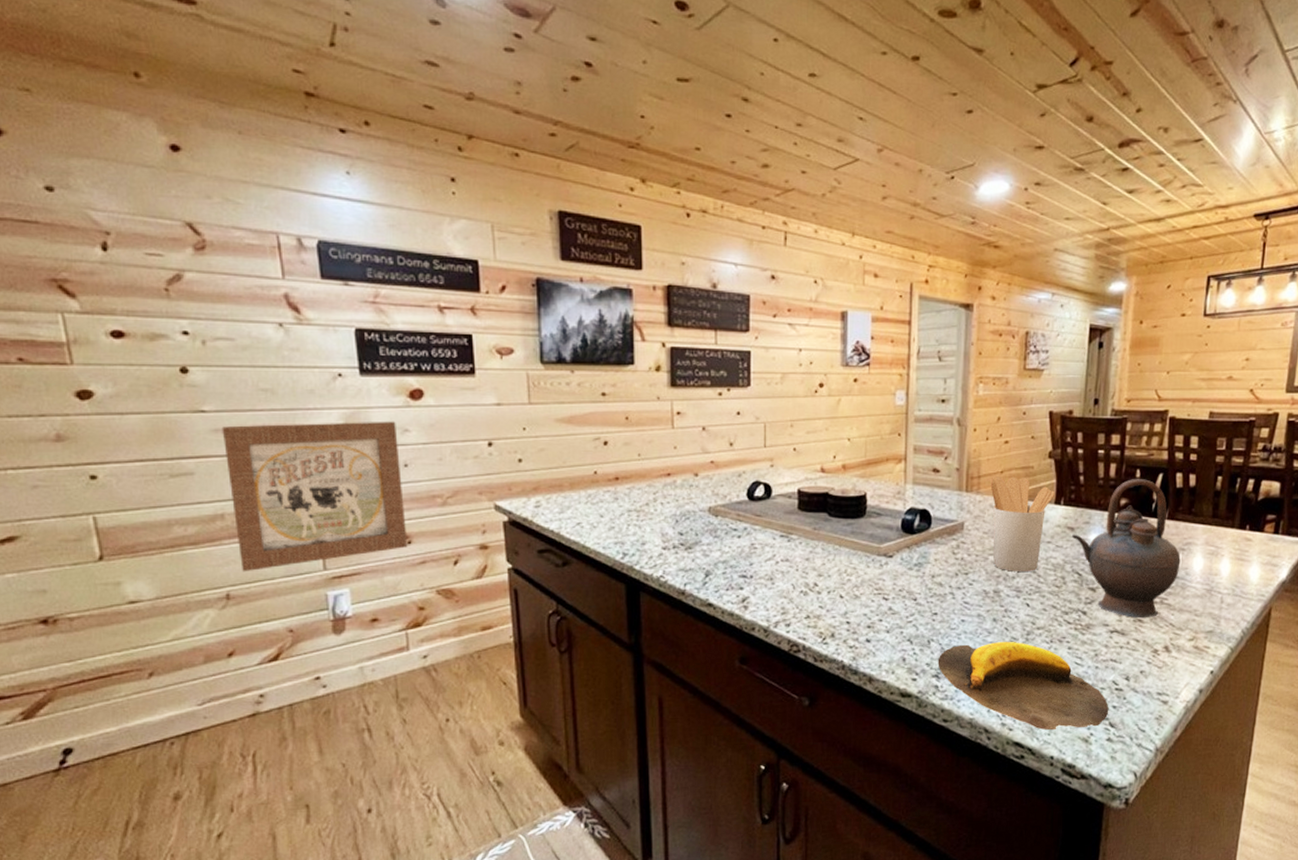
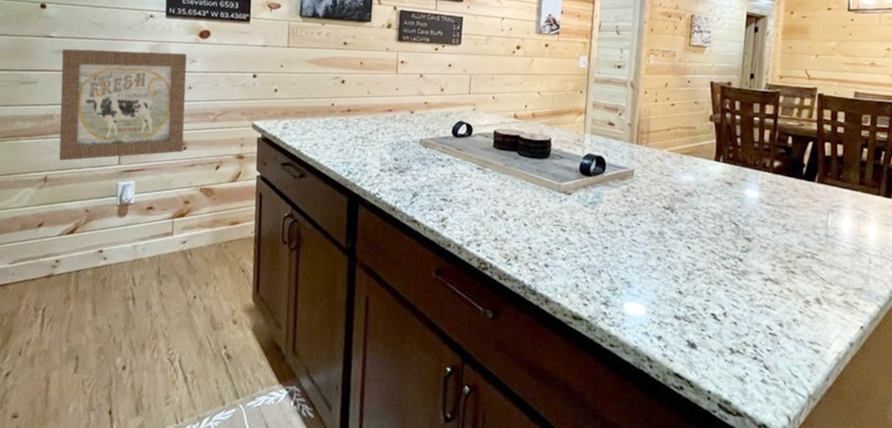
banana: present [937,641,1108,730] -> none [607,277,763,367]
utensil holder: present [990,476,1056,572] -> none [658,133,715,218]
teapot: present [1071,479,1181,619] -> none [729,144,830,271]

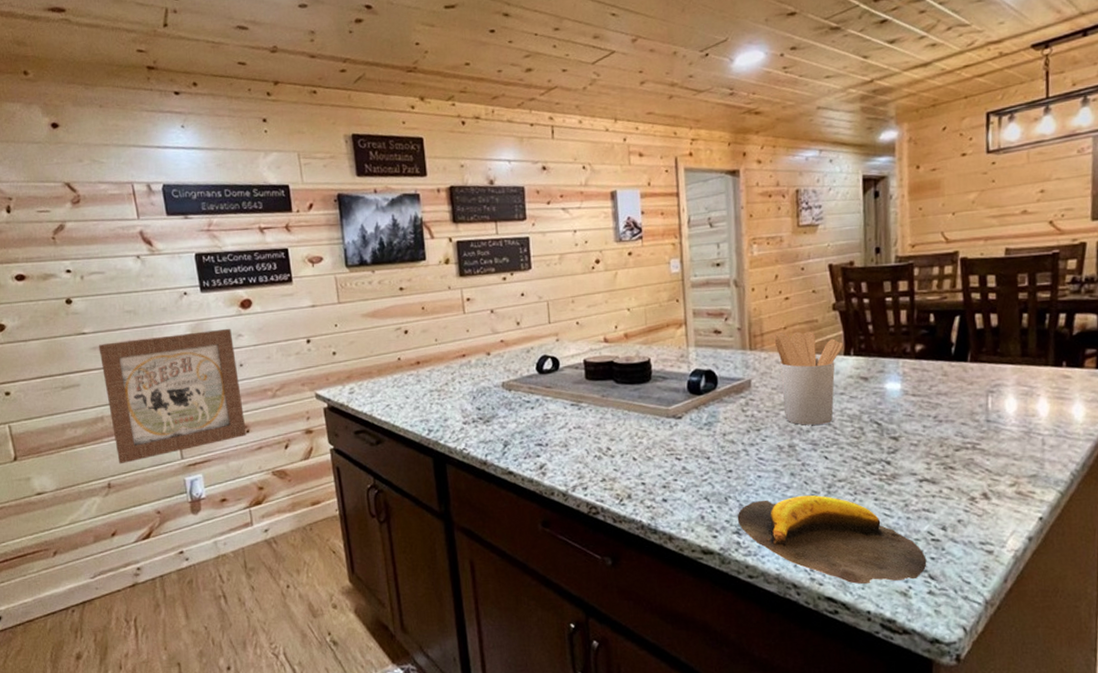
banana: none [607,277,763,367] -> present [737,495,926,584]
utensil holder: none [658,133,715,218] -> present [774,331,844,425]

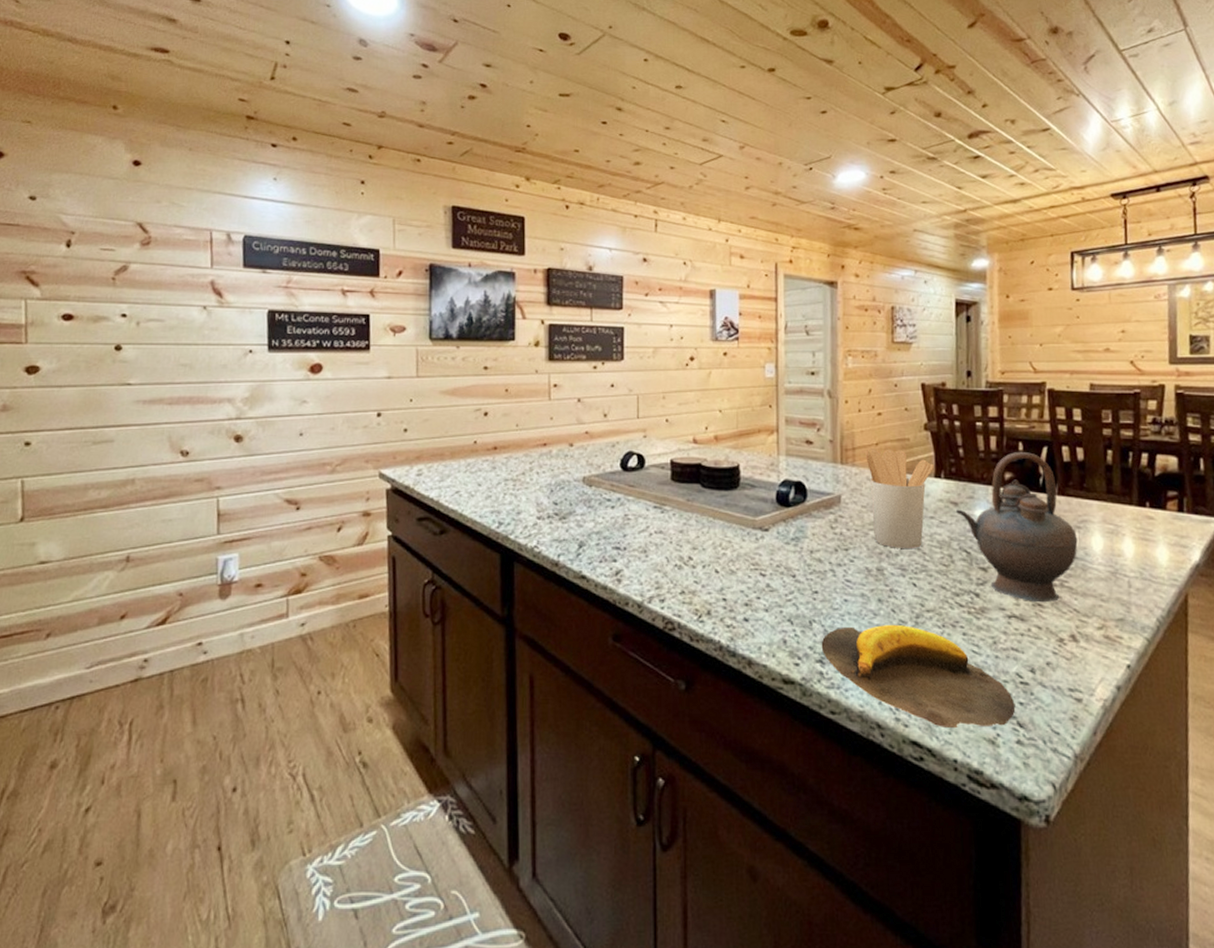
wall art: present [98,328,247,465] -> none [143,393,297,535]
teapot: none [865,323,991,466] -> present [955,452,1078,603]

